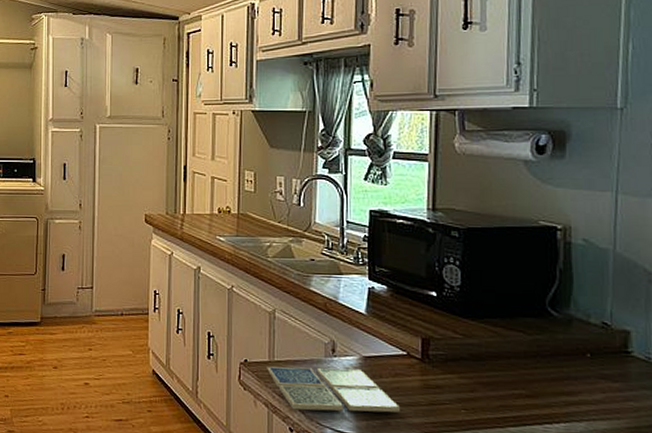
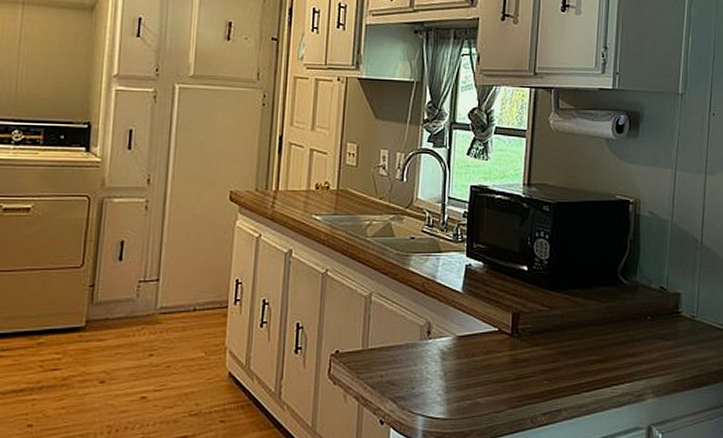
drink coaster: present [267,366,400,413] -> none [359,350,489,400]

